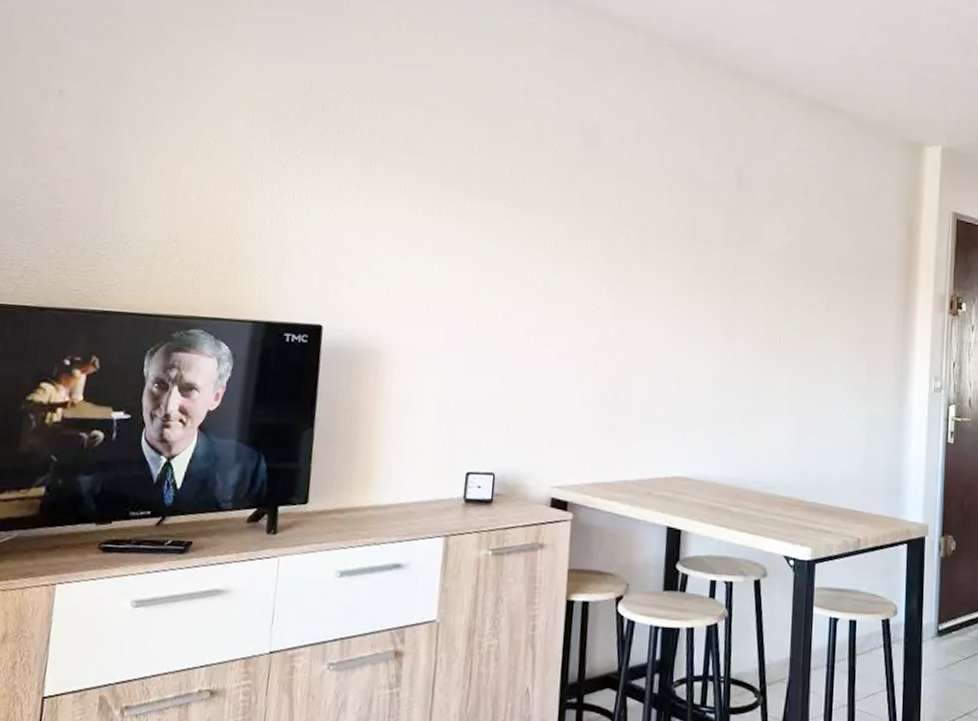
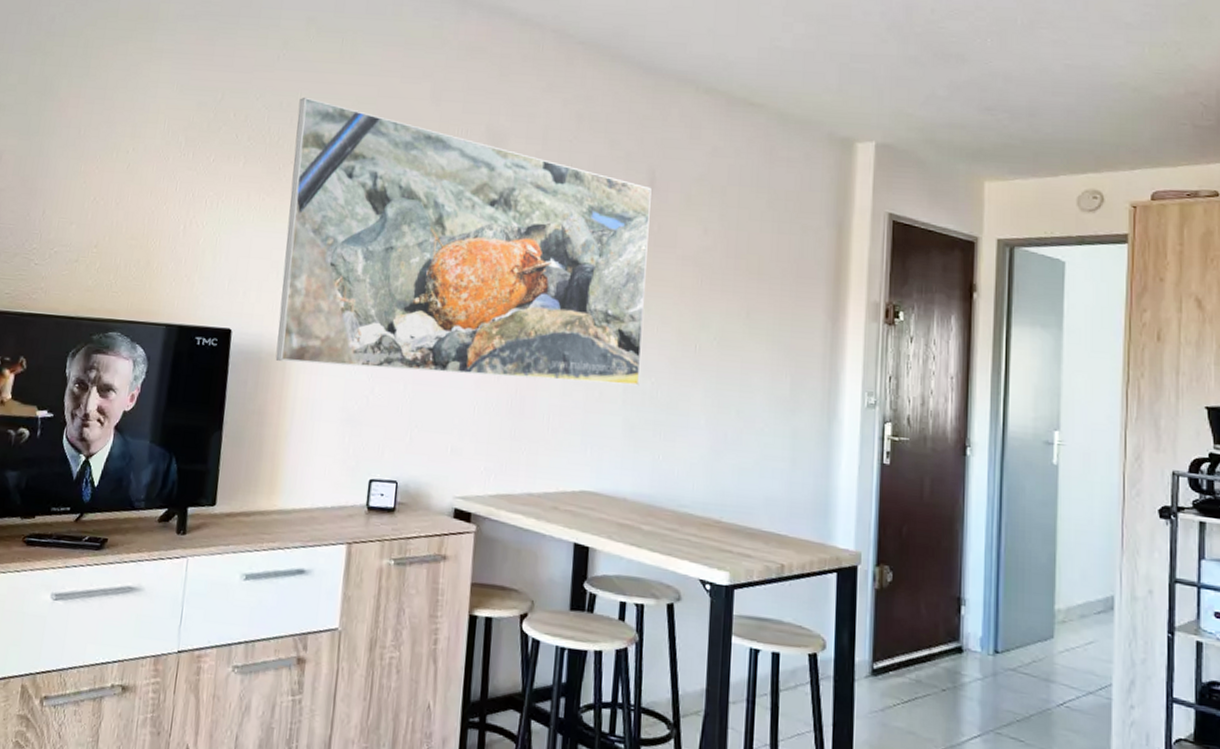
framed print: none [369,90,739,375] -> present [275,97,652,386]

